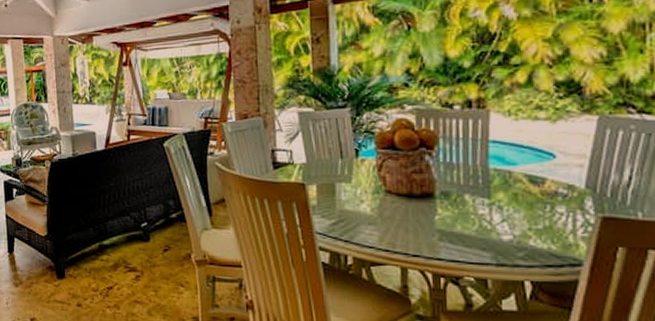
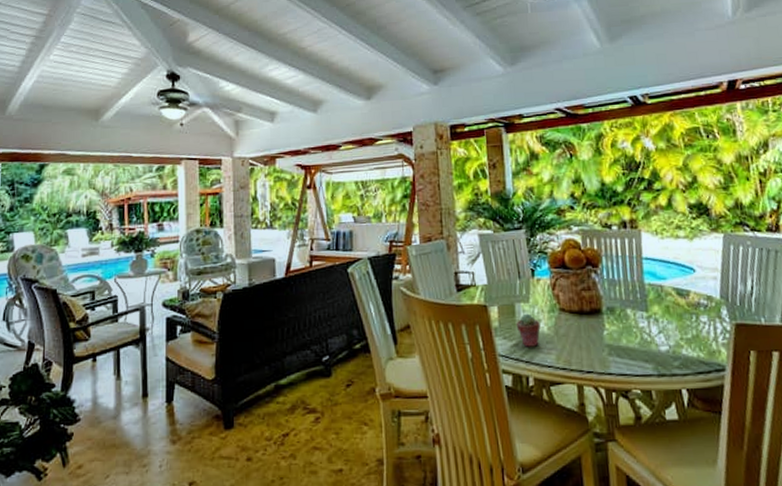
potted succulent: none [335,193,363,227] -> present [516,313,541,347]

